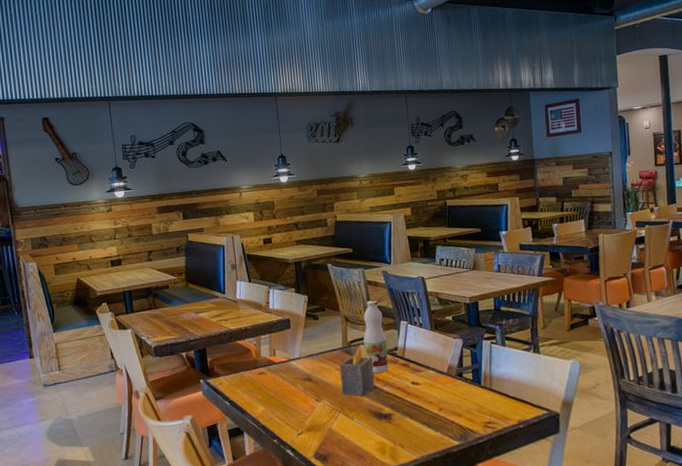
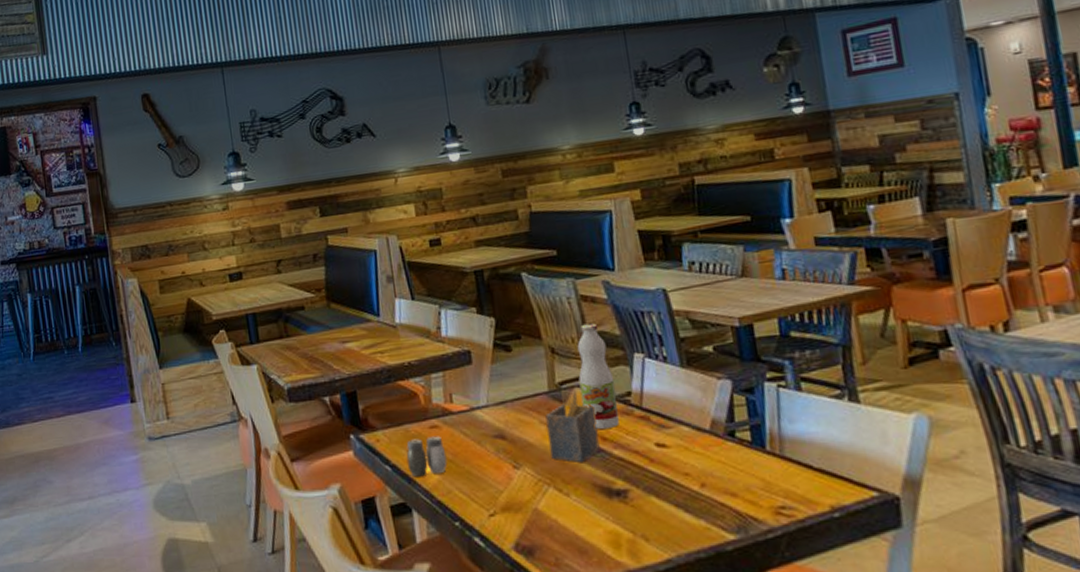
salt and pepper shaker: none [241,379,270,409] -> present [406,436,448,477]

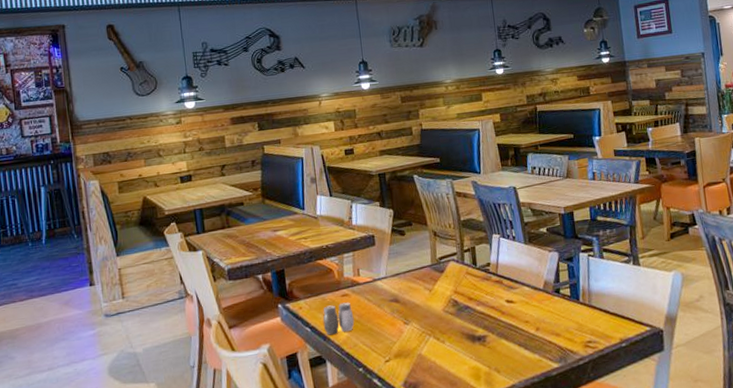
napkin holder: present [545,390,600,463] -> none [429,263,467,318]
juice bottle: present [577,323,619,429] -> none [453,213,481,292]

